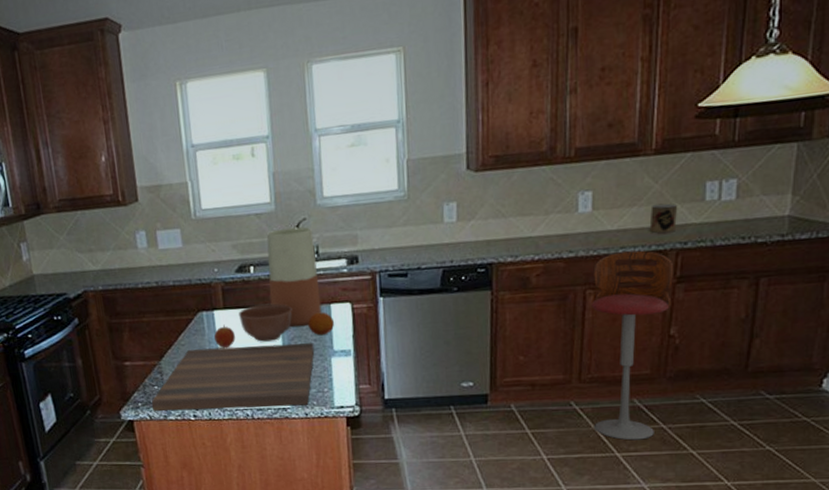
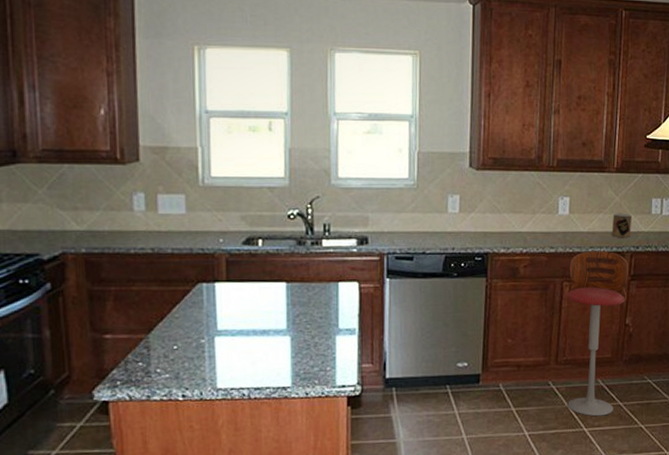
cutting board: present [151,342,315,411] -> none [133,320,320,391]
fruit: present [214,324,235,349] -> none [214,298,237,323]
bowl: present [239,303,293,342] -> none [243,278,300,317]
vase: present [266,227,322,327] -> none [277,204,329,304]
fruit: present [308,312,335,336] -> none [315,290,342,313]

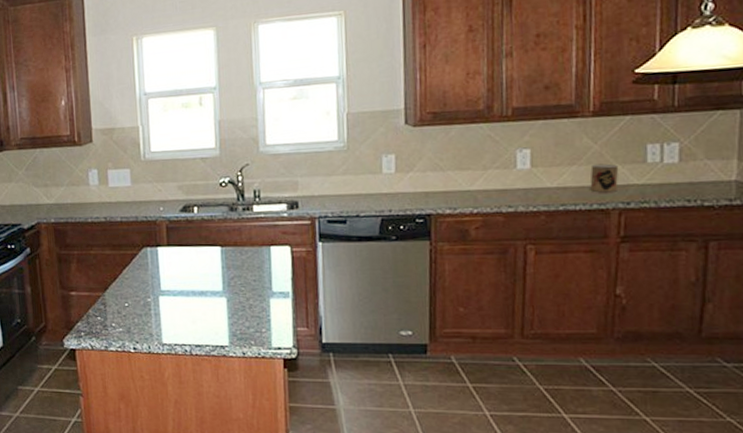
bar stool: present [567,251,628,417] -> none [532,208,617,402]

